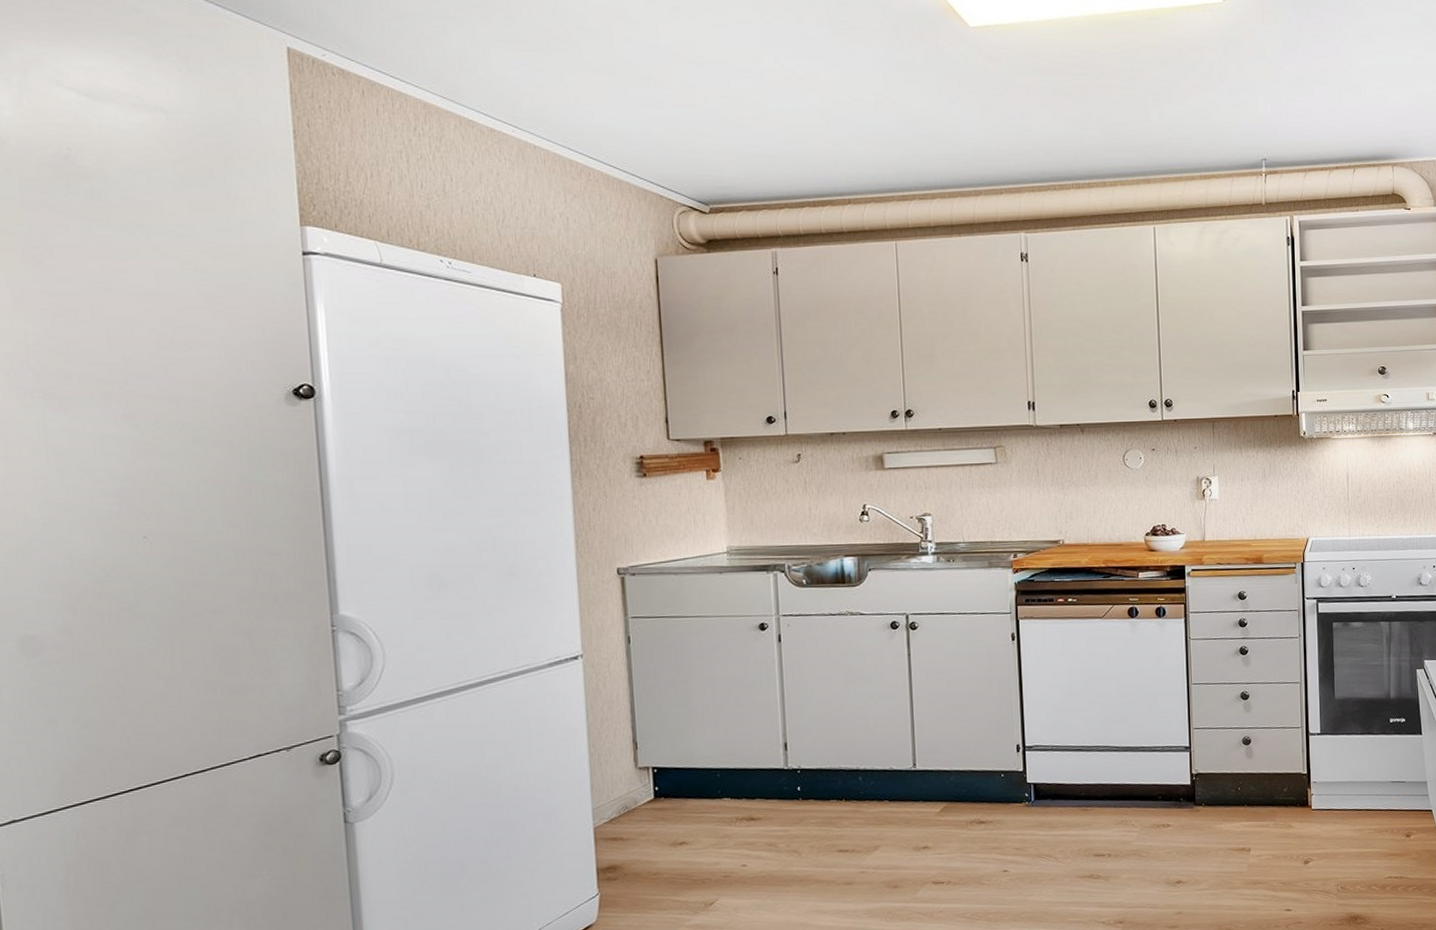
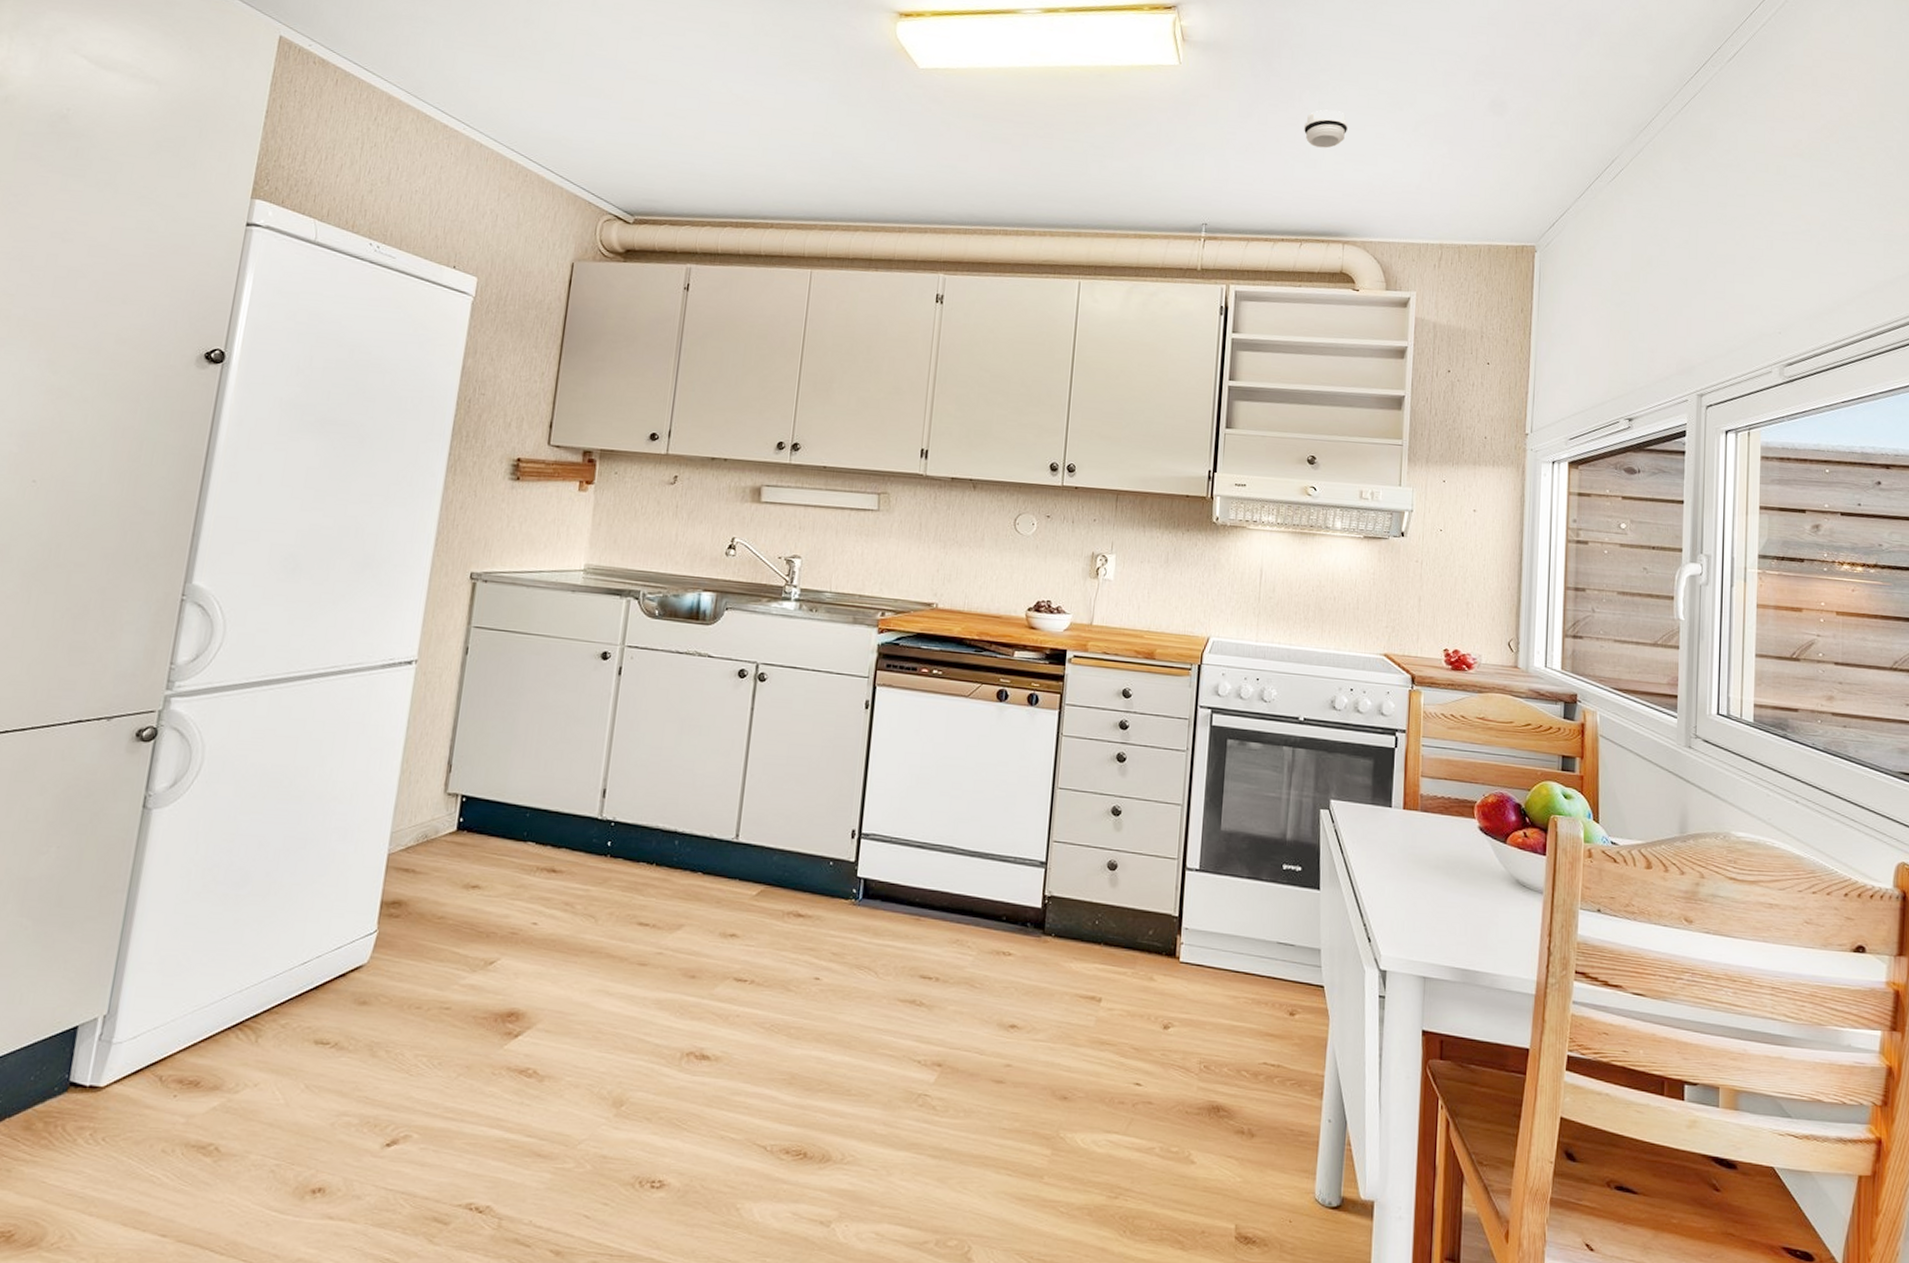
smoke detector: none [1347,36,1388,74] -> present [1304,109,1349,148]

